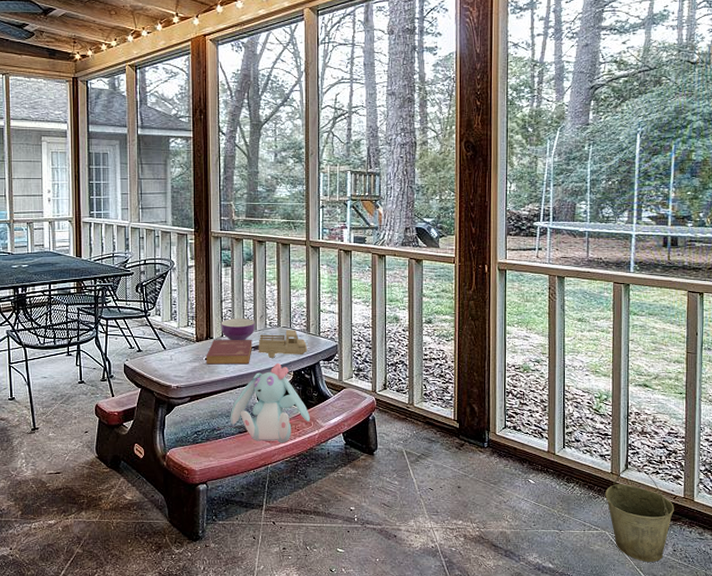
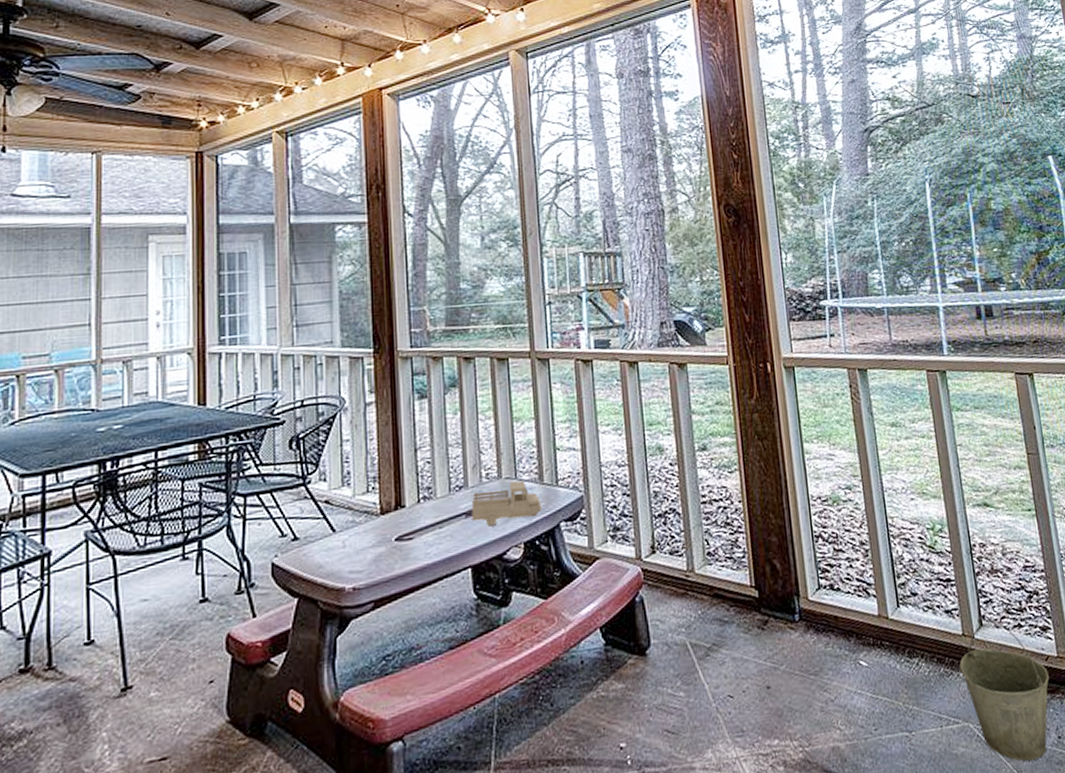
book: present [206,340,252,365] -> none [396,503,463,548]
bowl: present [221,317,256,341] -> none [415,471,467,508]
stuffed animal: present [230,362,310,443] -> none [434,532,552,659]

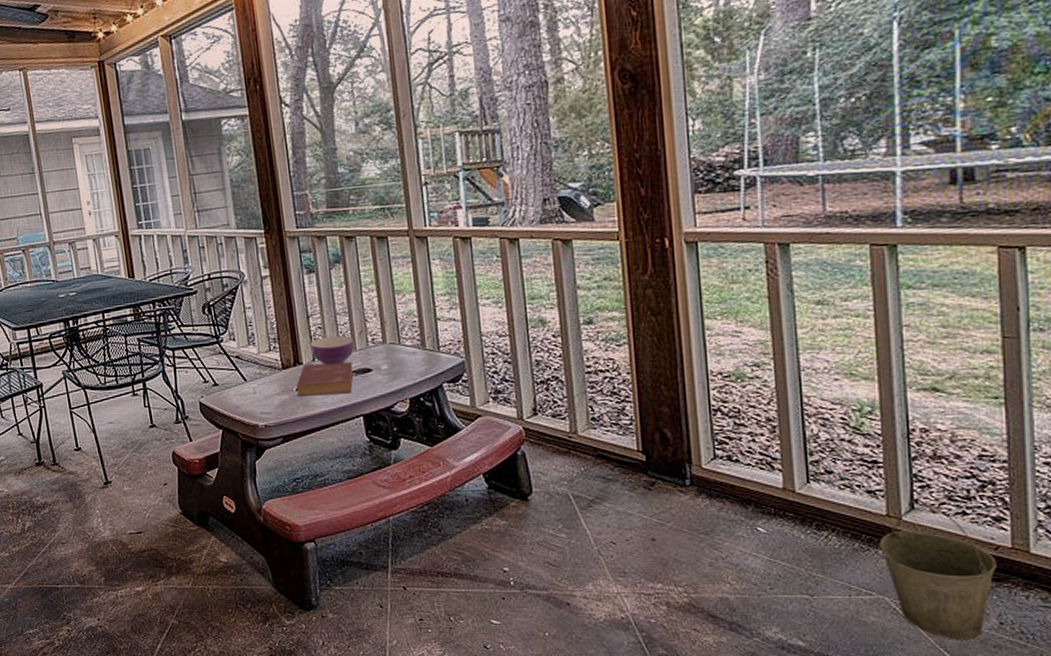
book: none [396,503,463,548] -> present [296,362,354,397]
bowl: none [415,471,467,508] -> present [310,335,355,366]
toy truck: present [471,480,543,527] -> none [359,346,426,383]

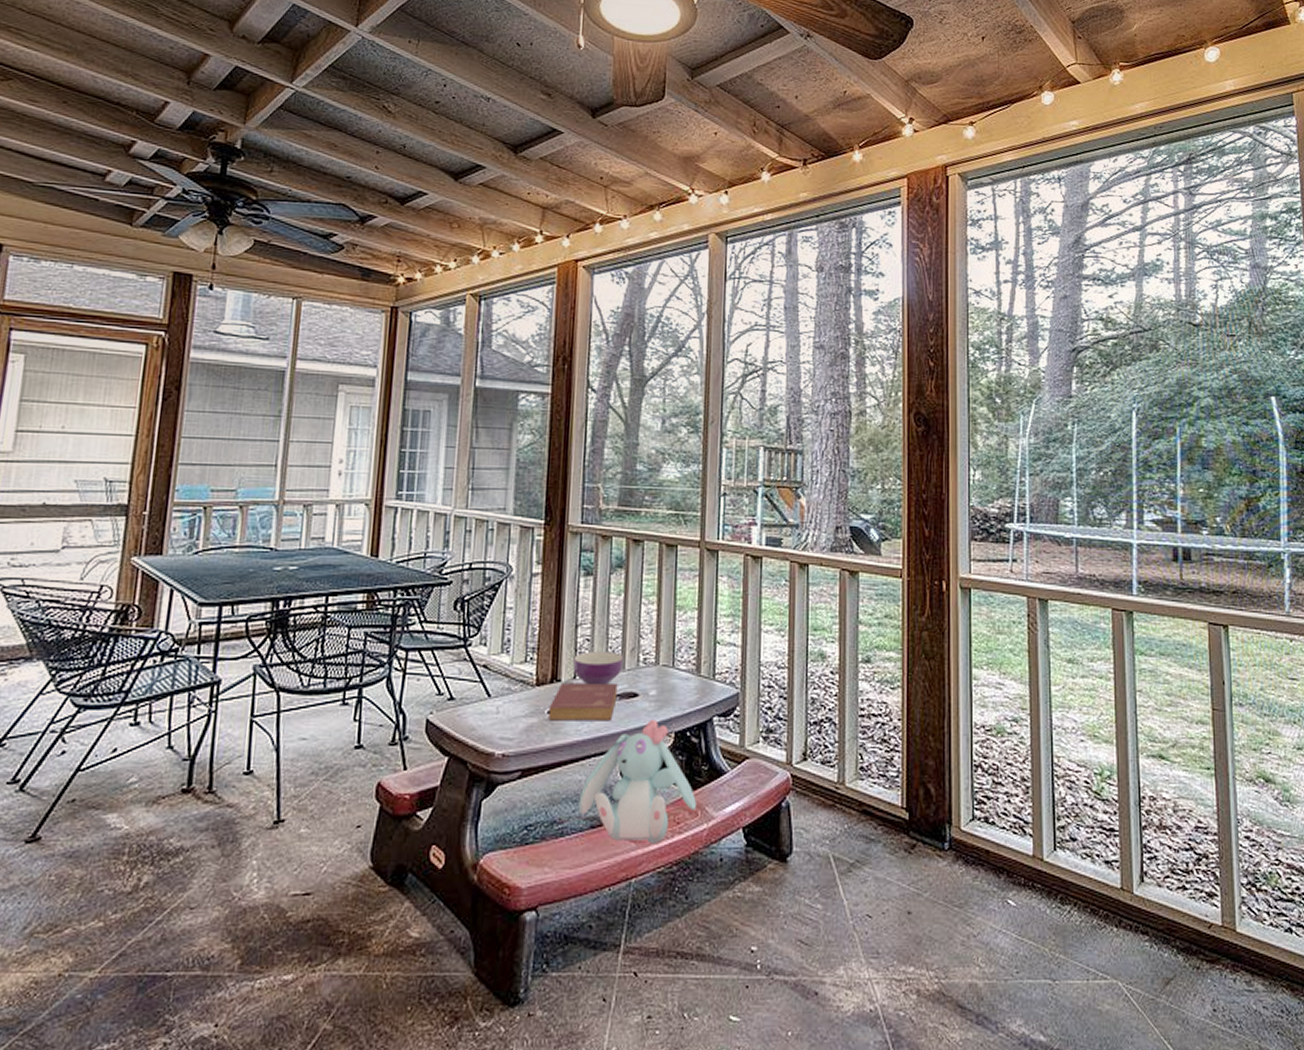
stuffed animal: none [334,388,438,490] -> present [578,718,696,844]
bucket: present [879,505,997,639] -> none [1114,879,1210,1029]

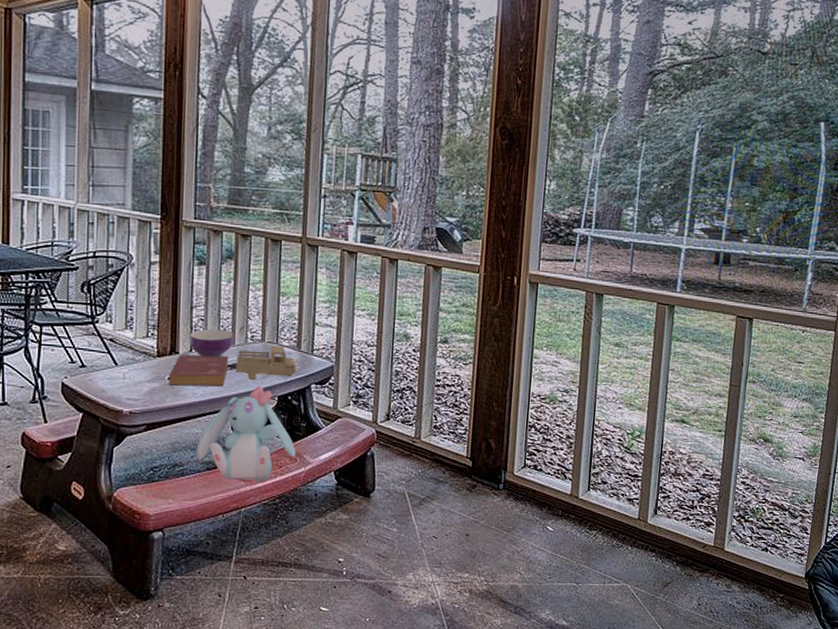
toy truck: none [625,670,697,711] -> present [235,346,297,379]

